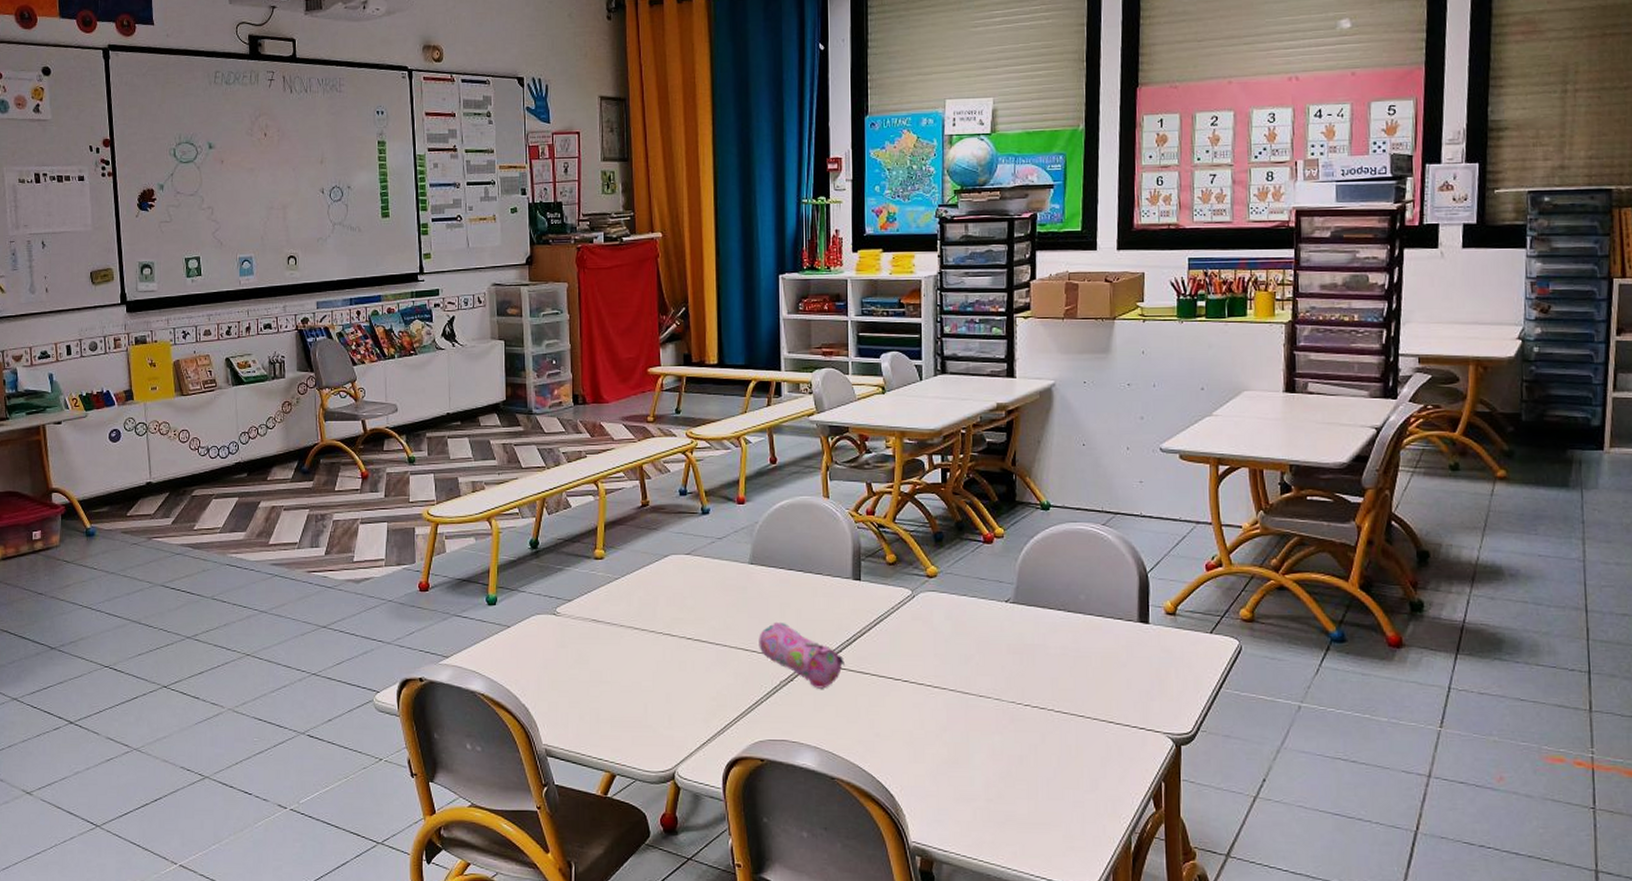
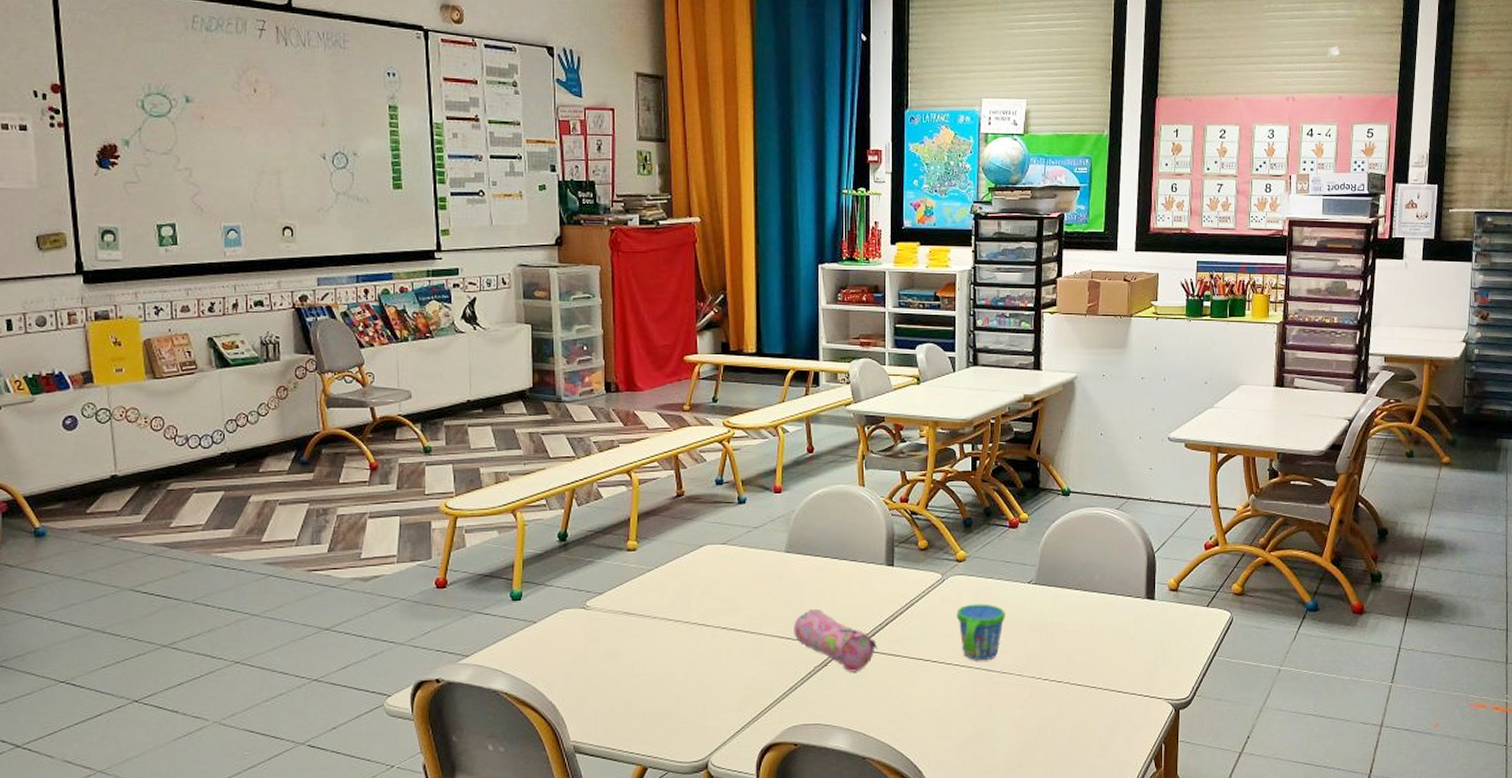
snack cup: none [928,622,981,682] -> present [956,604,1005,660]

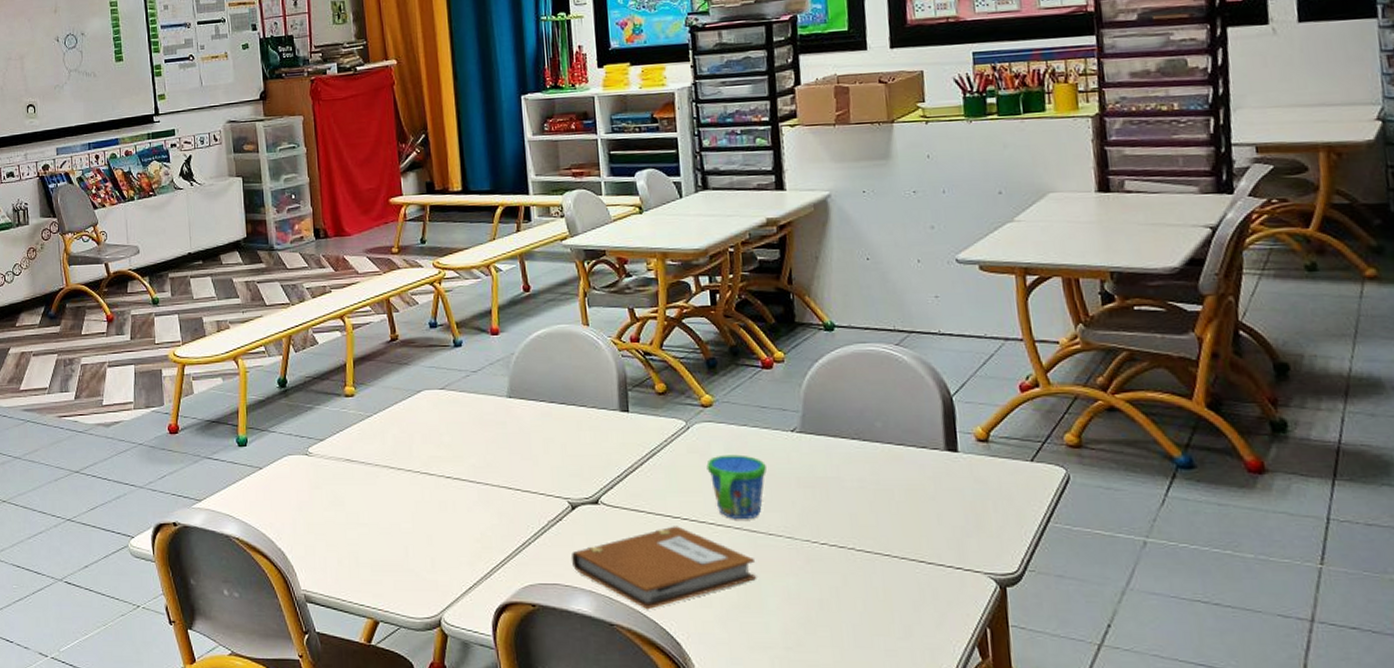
pencil case: present [794,608,877,672] -> none [522,458,617,528]
notebook: none [834,668,990,744] -> present [572,526,756,610]

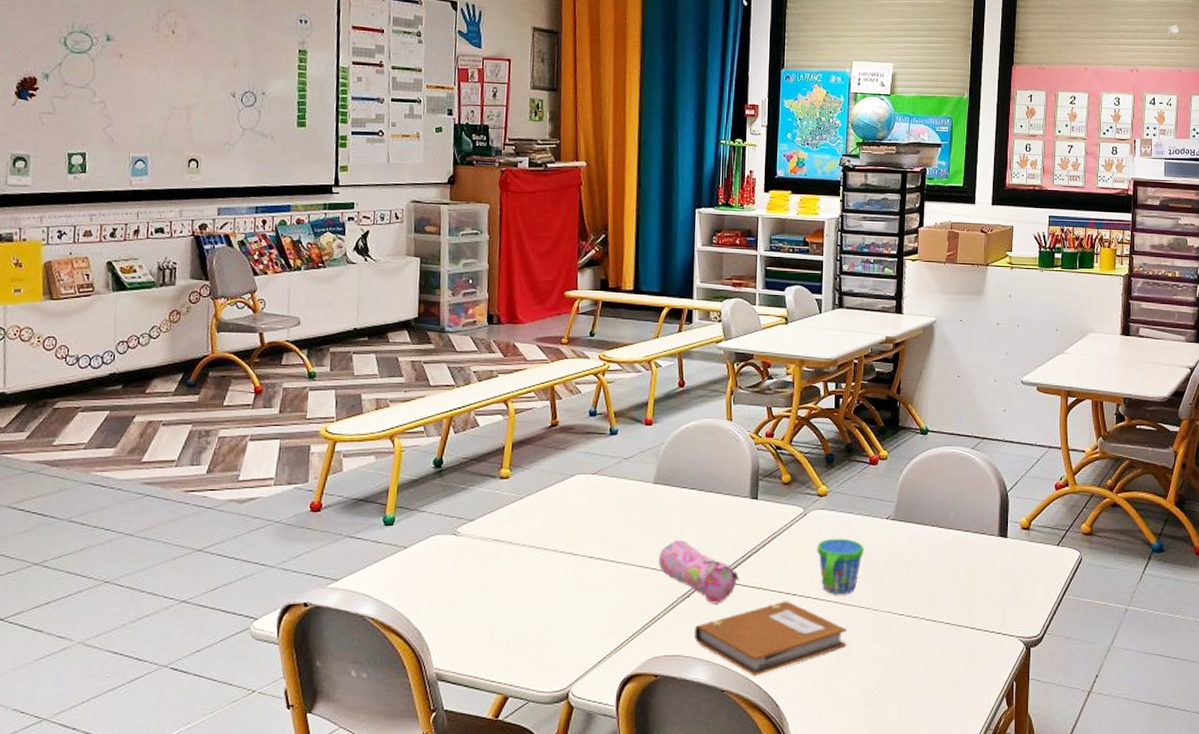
pencil case: none [522,458,617,528] -> present [658,539,739,604]

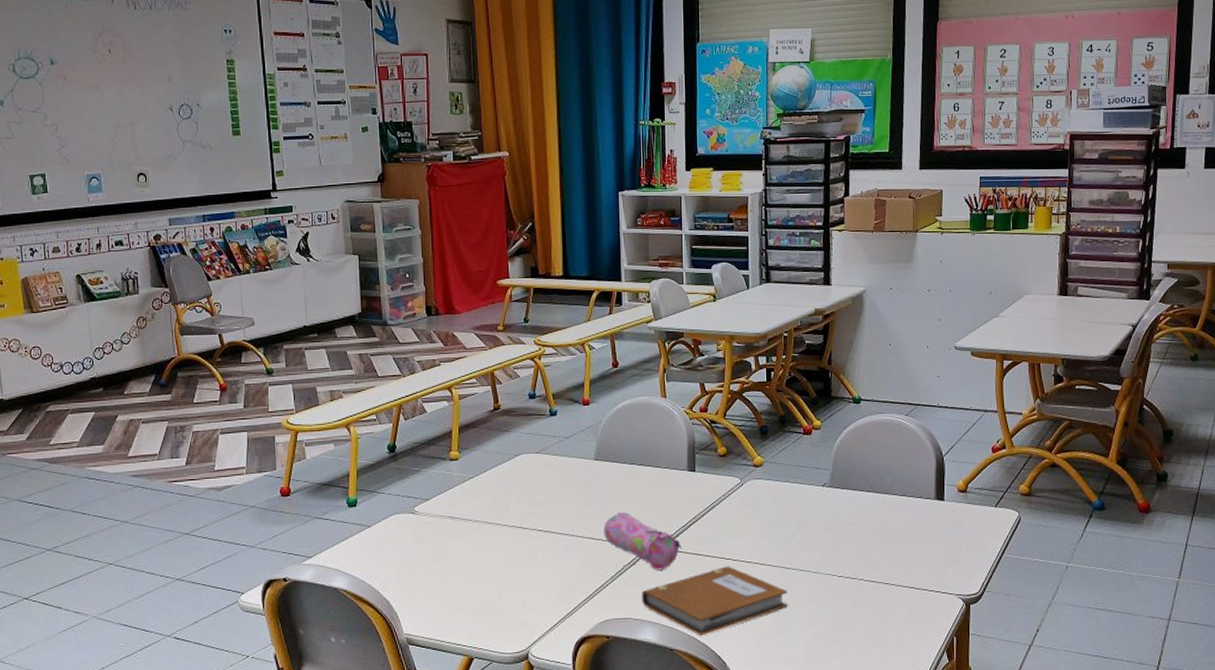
snack cup: present [817,538,864,594] -> none [755,506,801,559]

